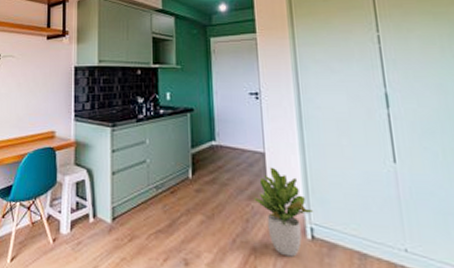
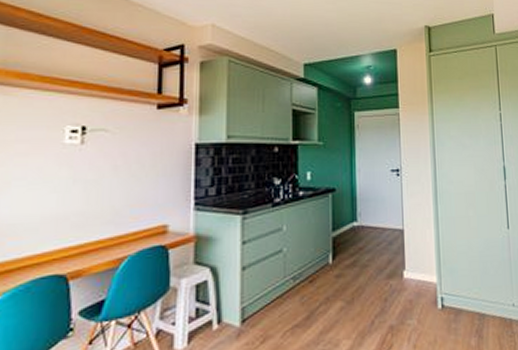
potted plant: present [254,167,314,257] -> none [392,243,445,329]

